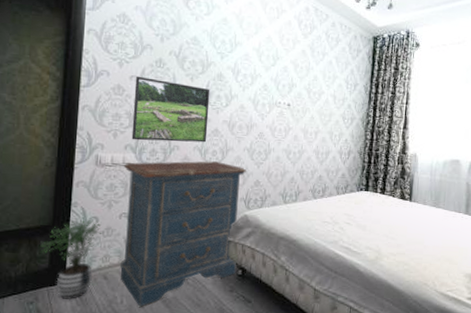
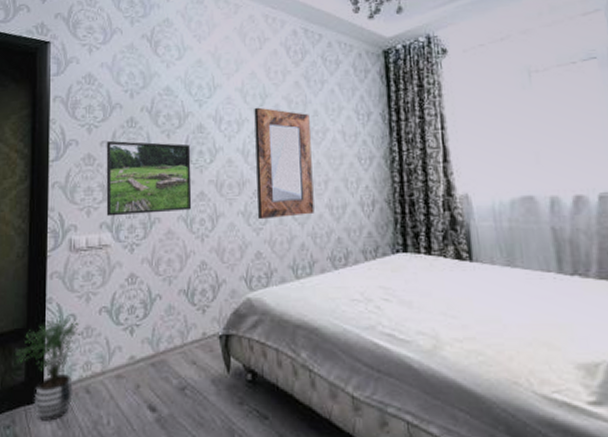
dresser: present [120,161,246,307] -> none [99,232,245,429]
home mirror: none [260,66,310,157] -> present [254,107,315,220]

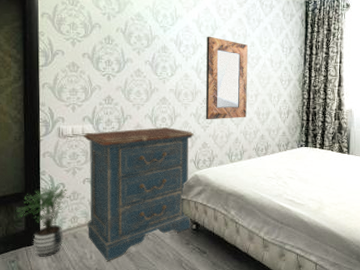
dresser: none [99,232,245,429] -> present [83,127,194,261]
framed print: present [106,140,192,217] -> none [87,53,156,112]

